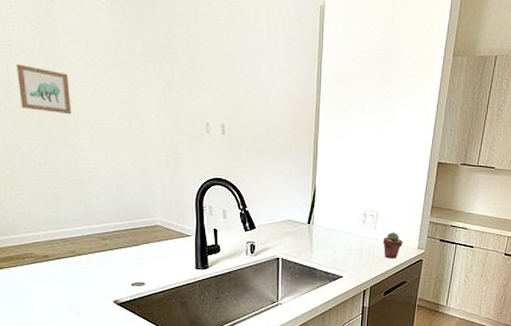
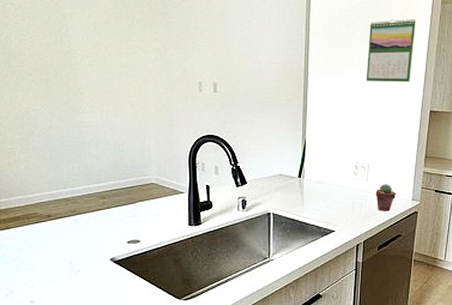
wall art: present [16,63,72,115] -> none [27,36,75,80]
calendar: none [377,69,428,133] -> present [366,19,416,82]

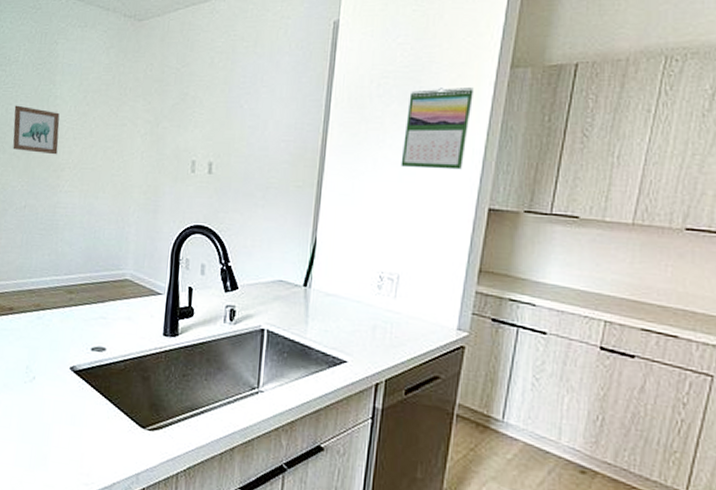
wall art: none [27,36,75,80] -> present [13,105,60,155]
potted succulent: present [375,184,397,211] -> none [405,304,436,342]

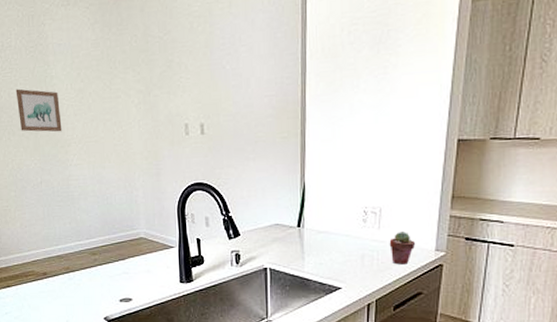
calendar: present [400,88,474,170] -> none [375,25,438,109]
potted succulent: none [405,304,436,342] -> present [389,232,416,265]

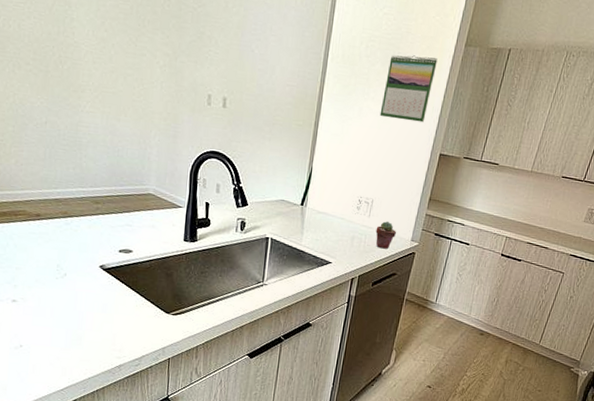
wall art: present [15,89,62,132] -> none [27,22,78,76]
calendar: none [375,25,438,109] -> present [380,55,438,123]

